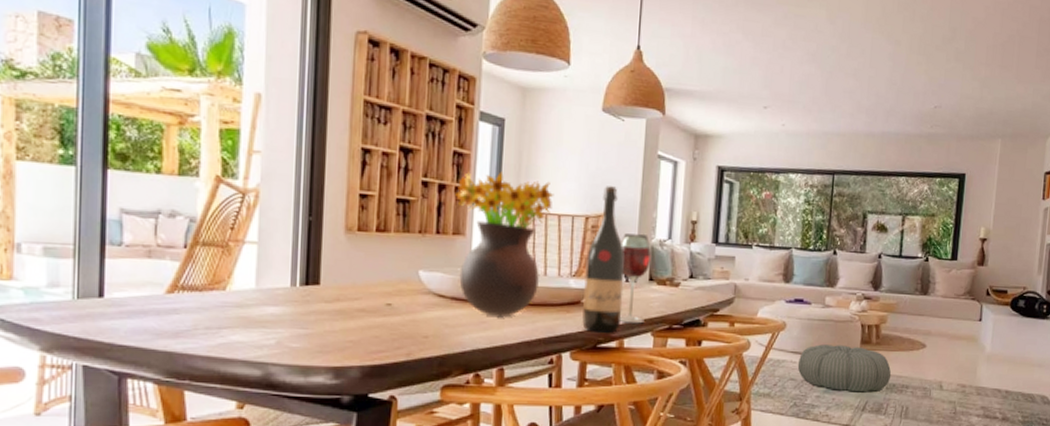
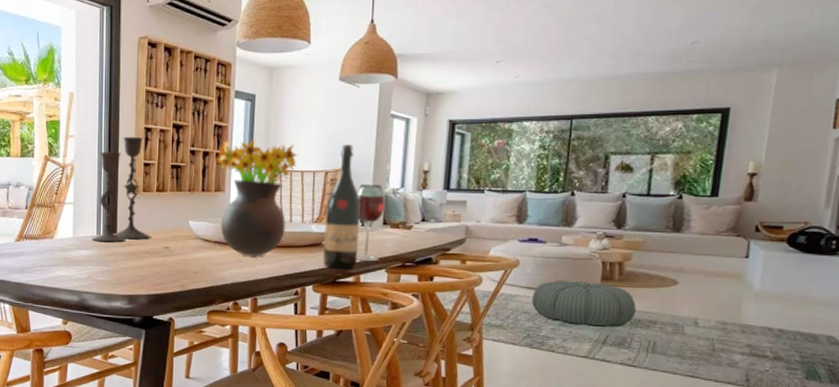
candlestick: none [283,158,368,297] -> present [92,137,151,242]

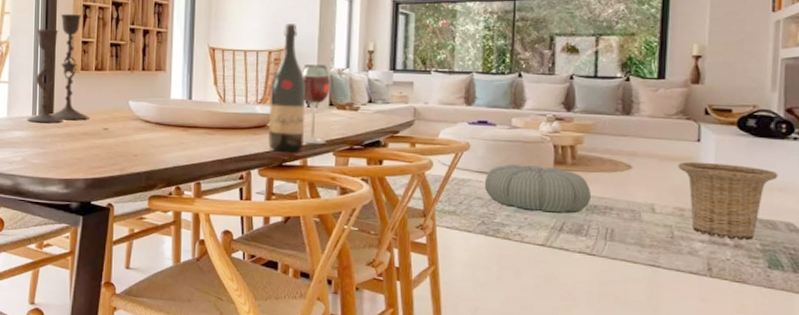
flower arrangement: present [217,138,298,256] -> none [157,17,240,138]
basket: none [724,277,824,353] -> present [678,161,778,241]

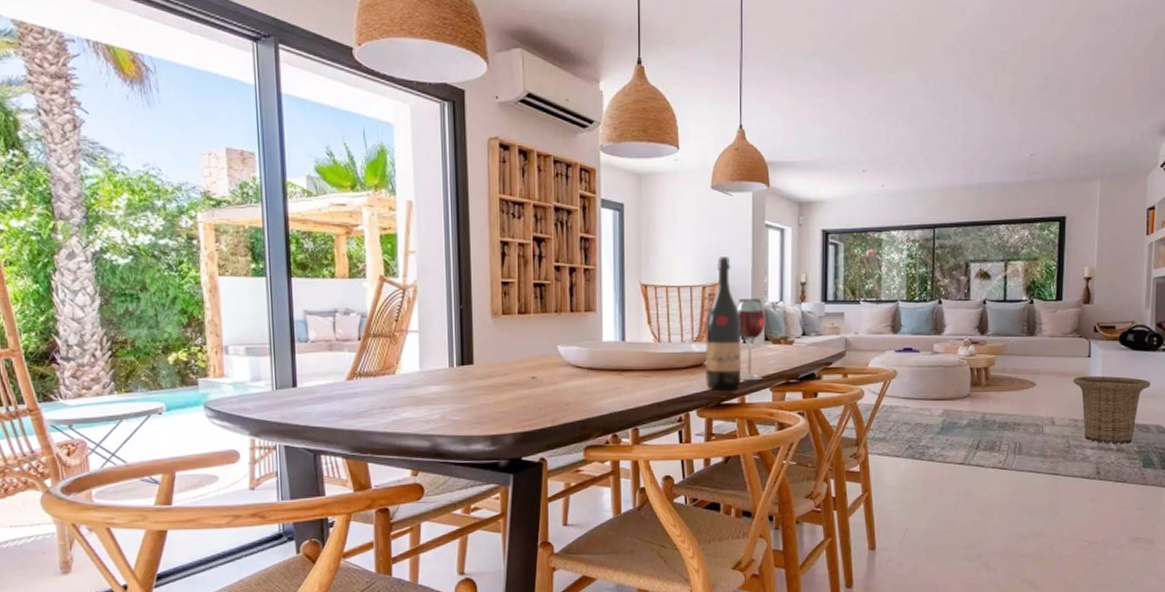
candlestick: present [27,14,89,123] -> none [443,252,515,375]
pouf: present [484,164,591,214] -> none [910,389,1002,434]

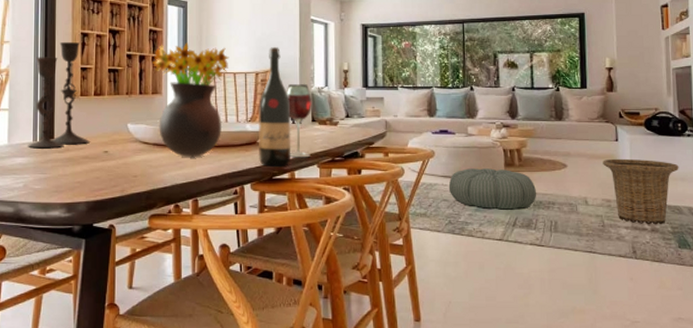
candlestick: none [443,252,515,375] -> present [28,42,90,149]
flower arrangement: none [585,252,673,382] -> present [153,42,229,157]
pouf: none [910,389,1002,434] -> present [448,168,536,211]

